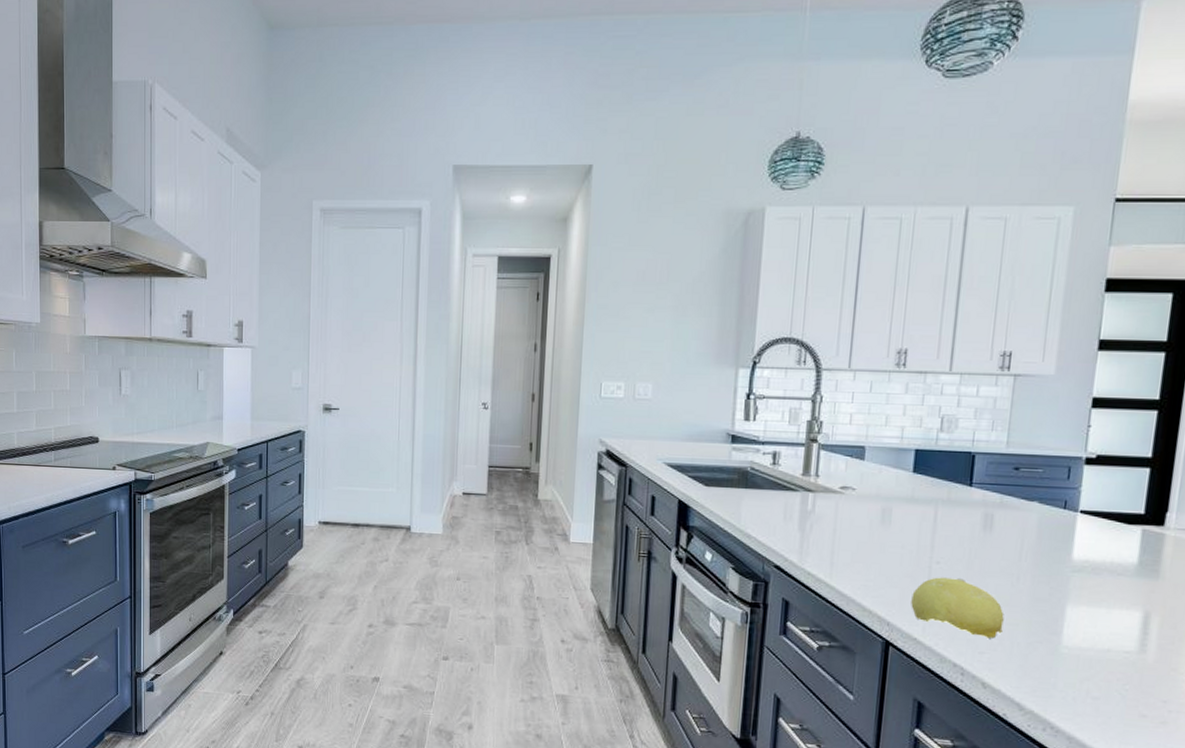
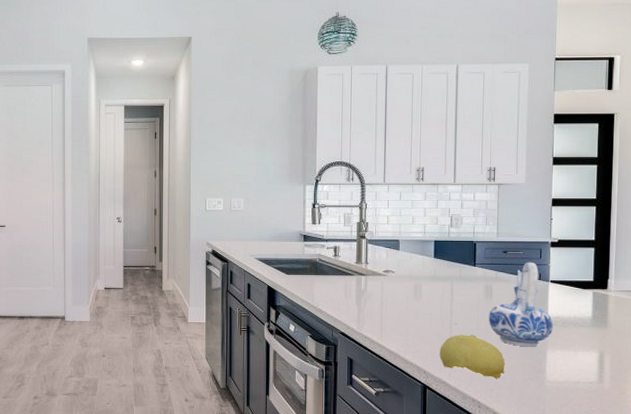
ceramic pitcher: none [985,483,1080,600] -> present [489,262,554,347]

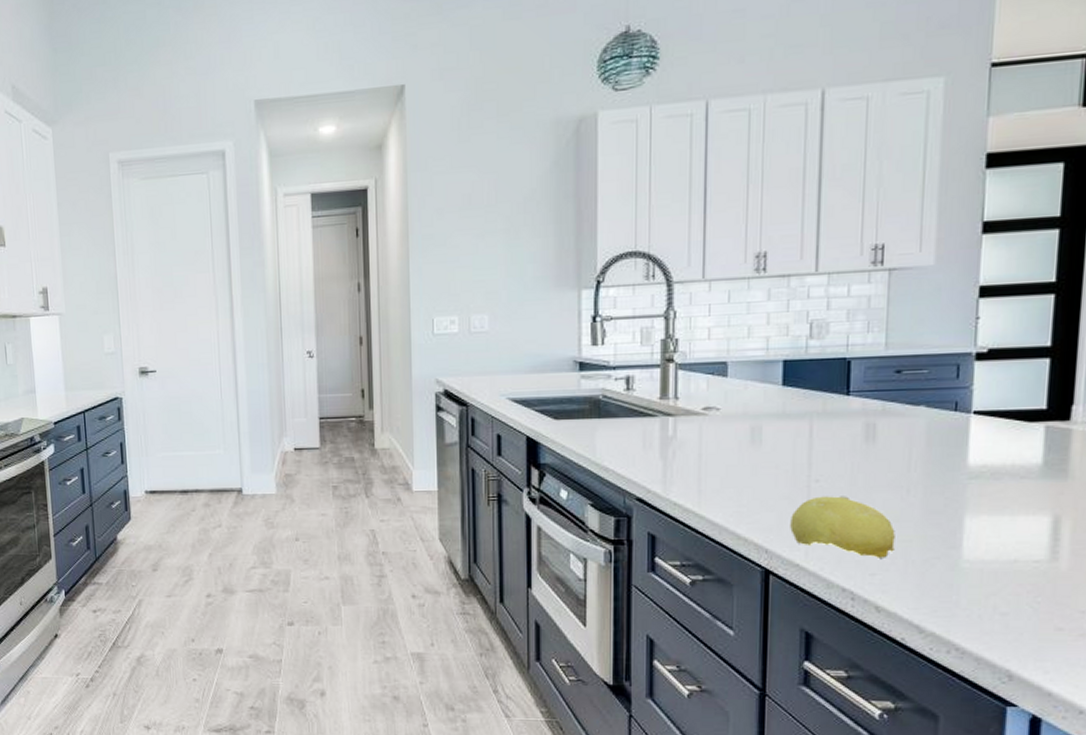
ceramic pitcher: present [489,262,554,347] -> none [869,384,977,512]

